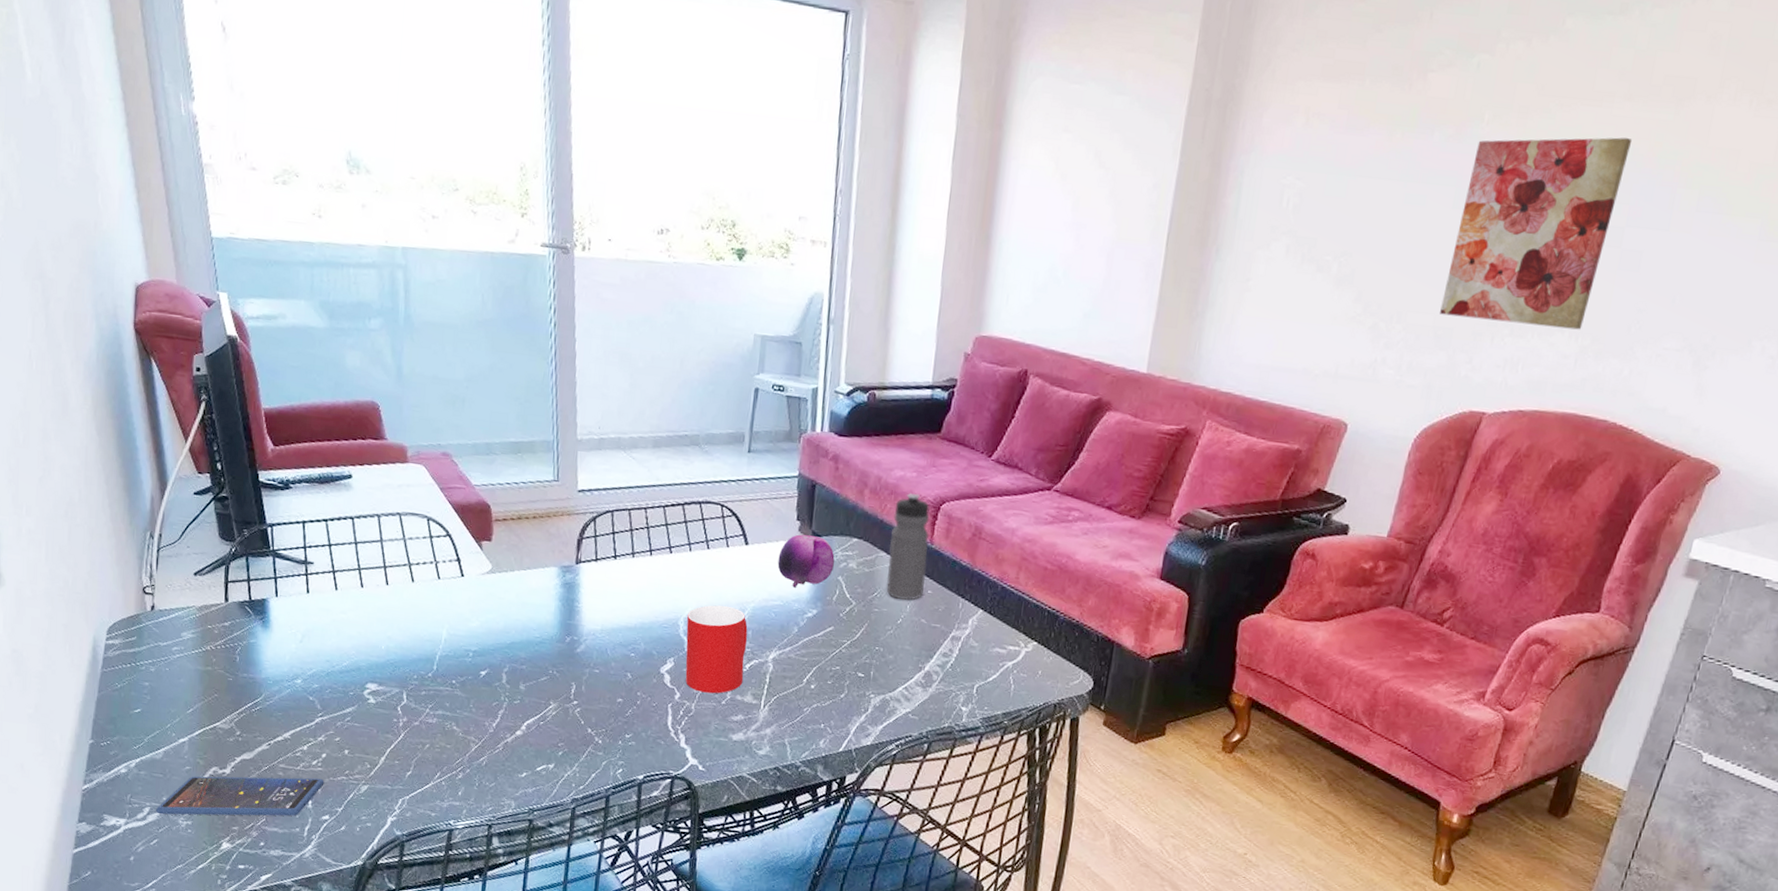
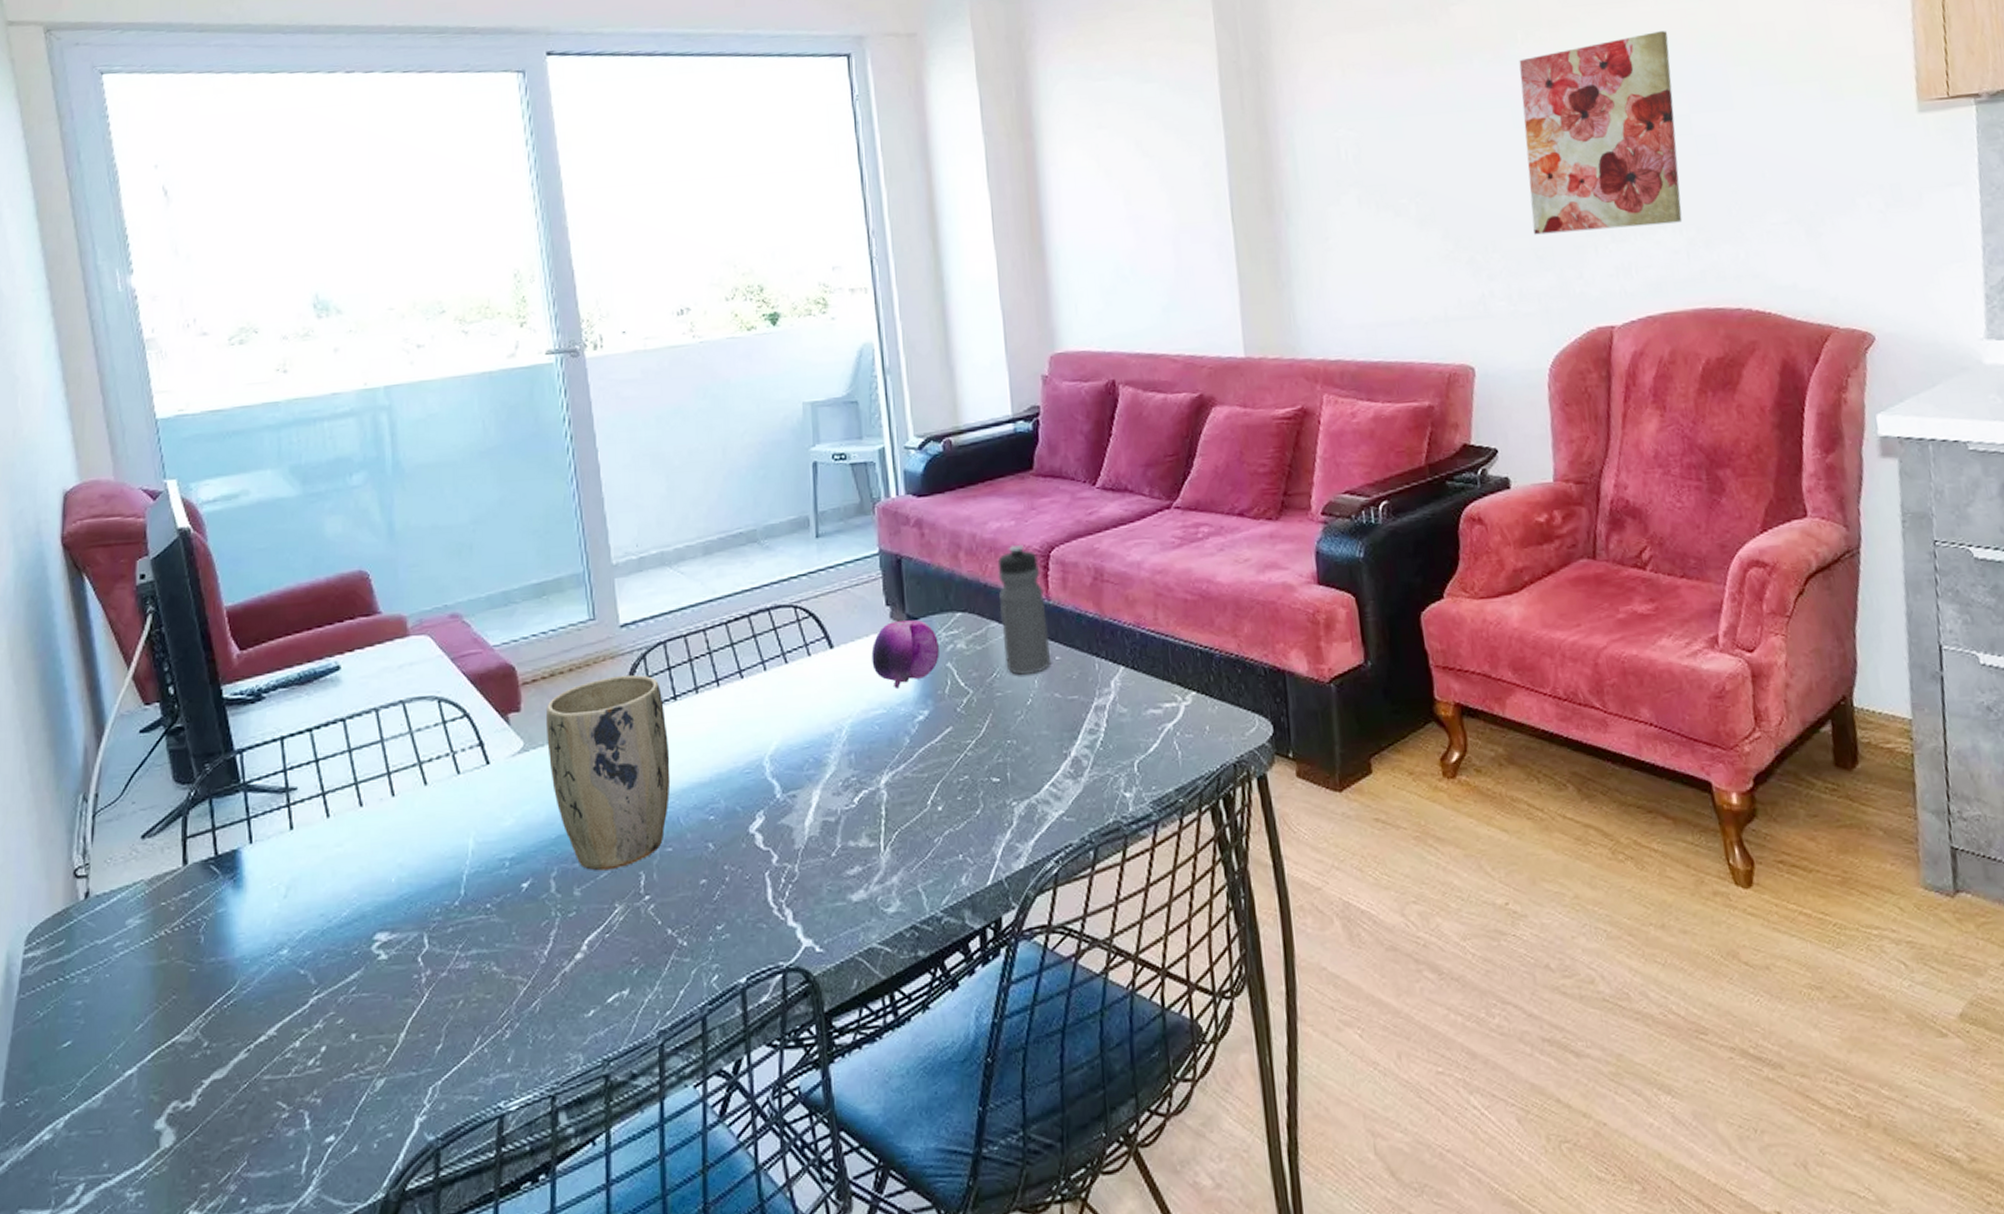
smartphone: present [155,776,324,816] -> none [92,1083,326,1191]
plant pot: none [510,529,606,677] -> present [545,674,671,871]
cup: present [685,605,748,694] -> none [772,729,854,848]

